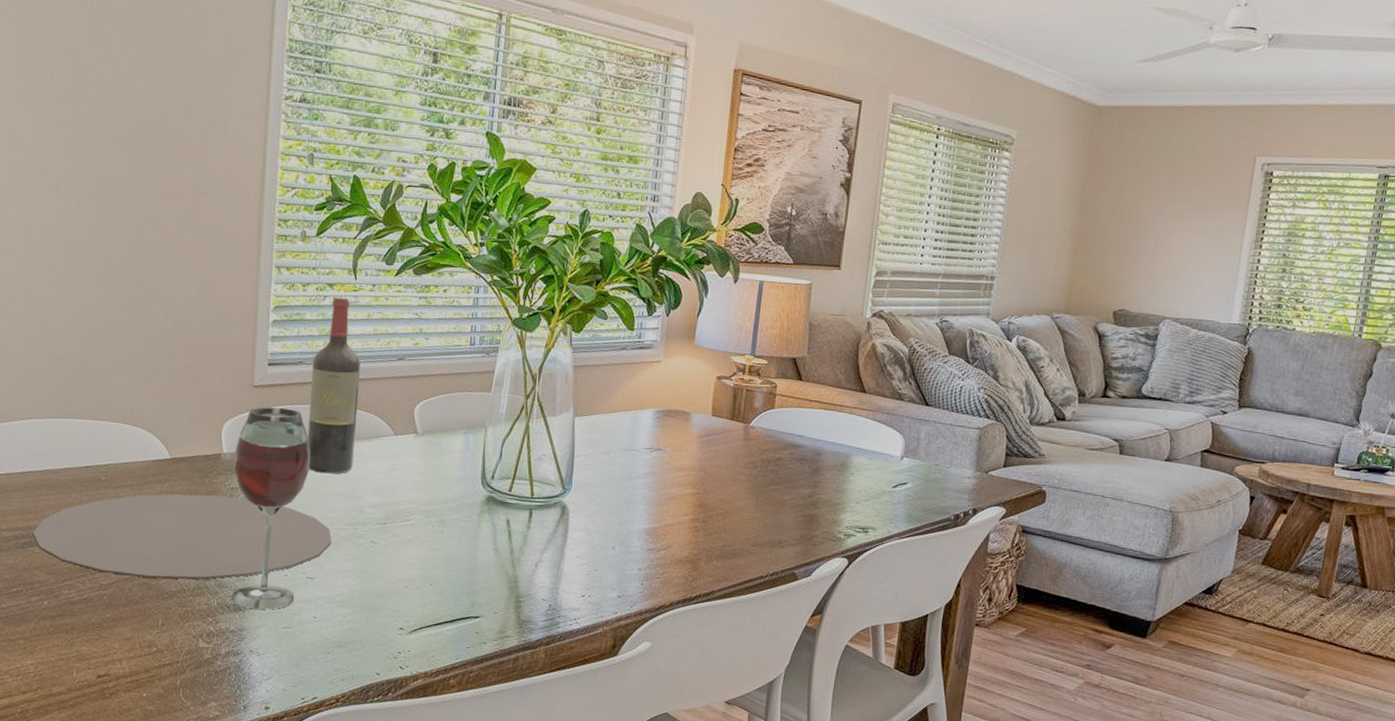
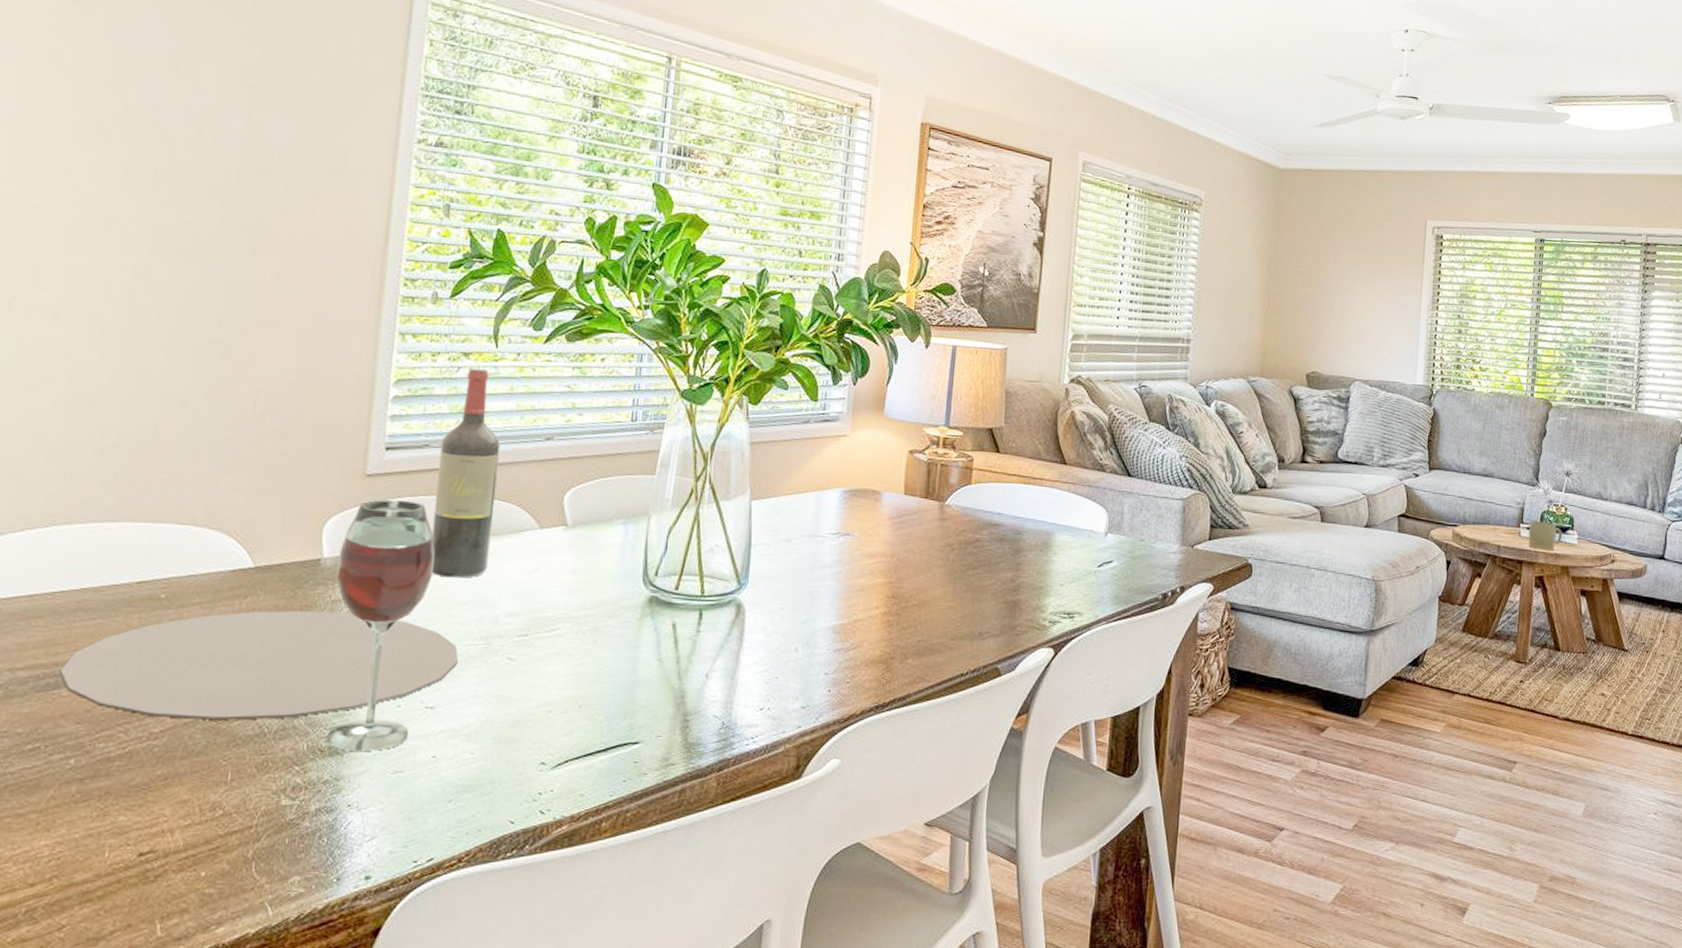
mug: none [1342,461,1381,491] -> present [1528,521,1562,551]

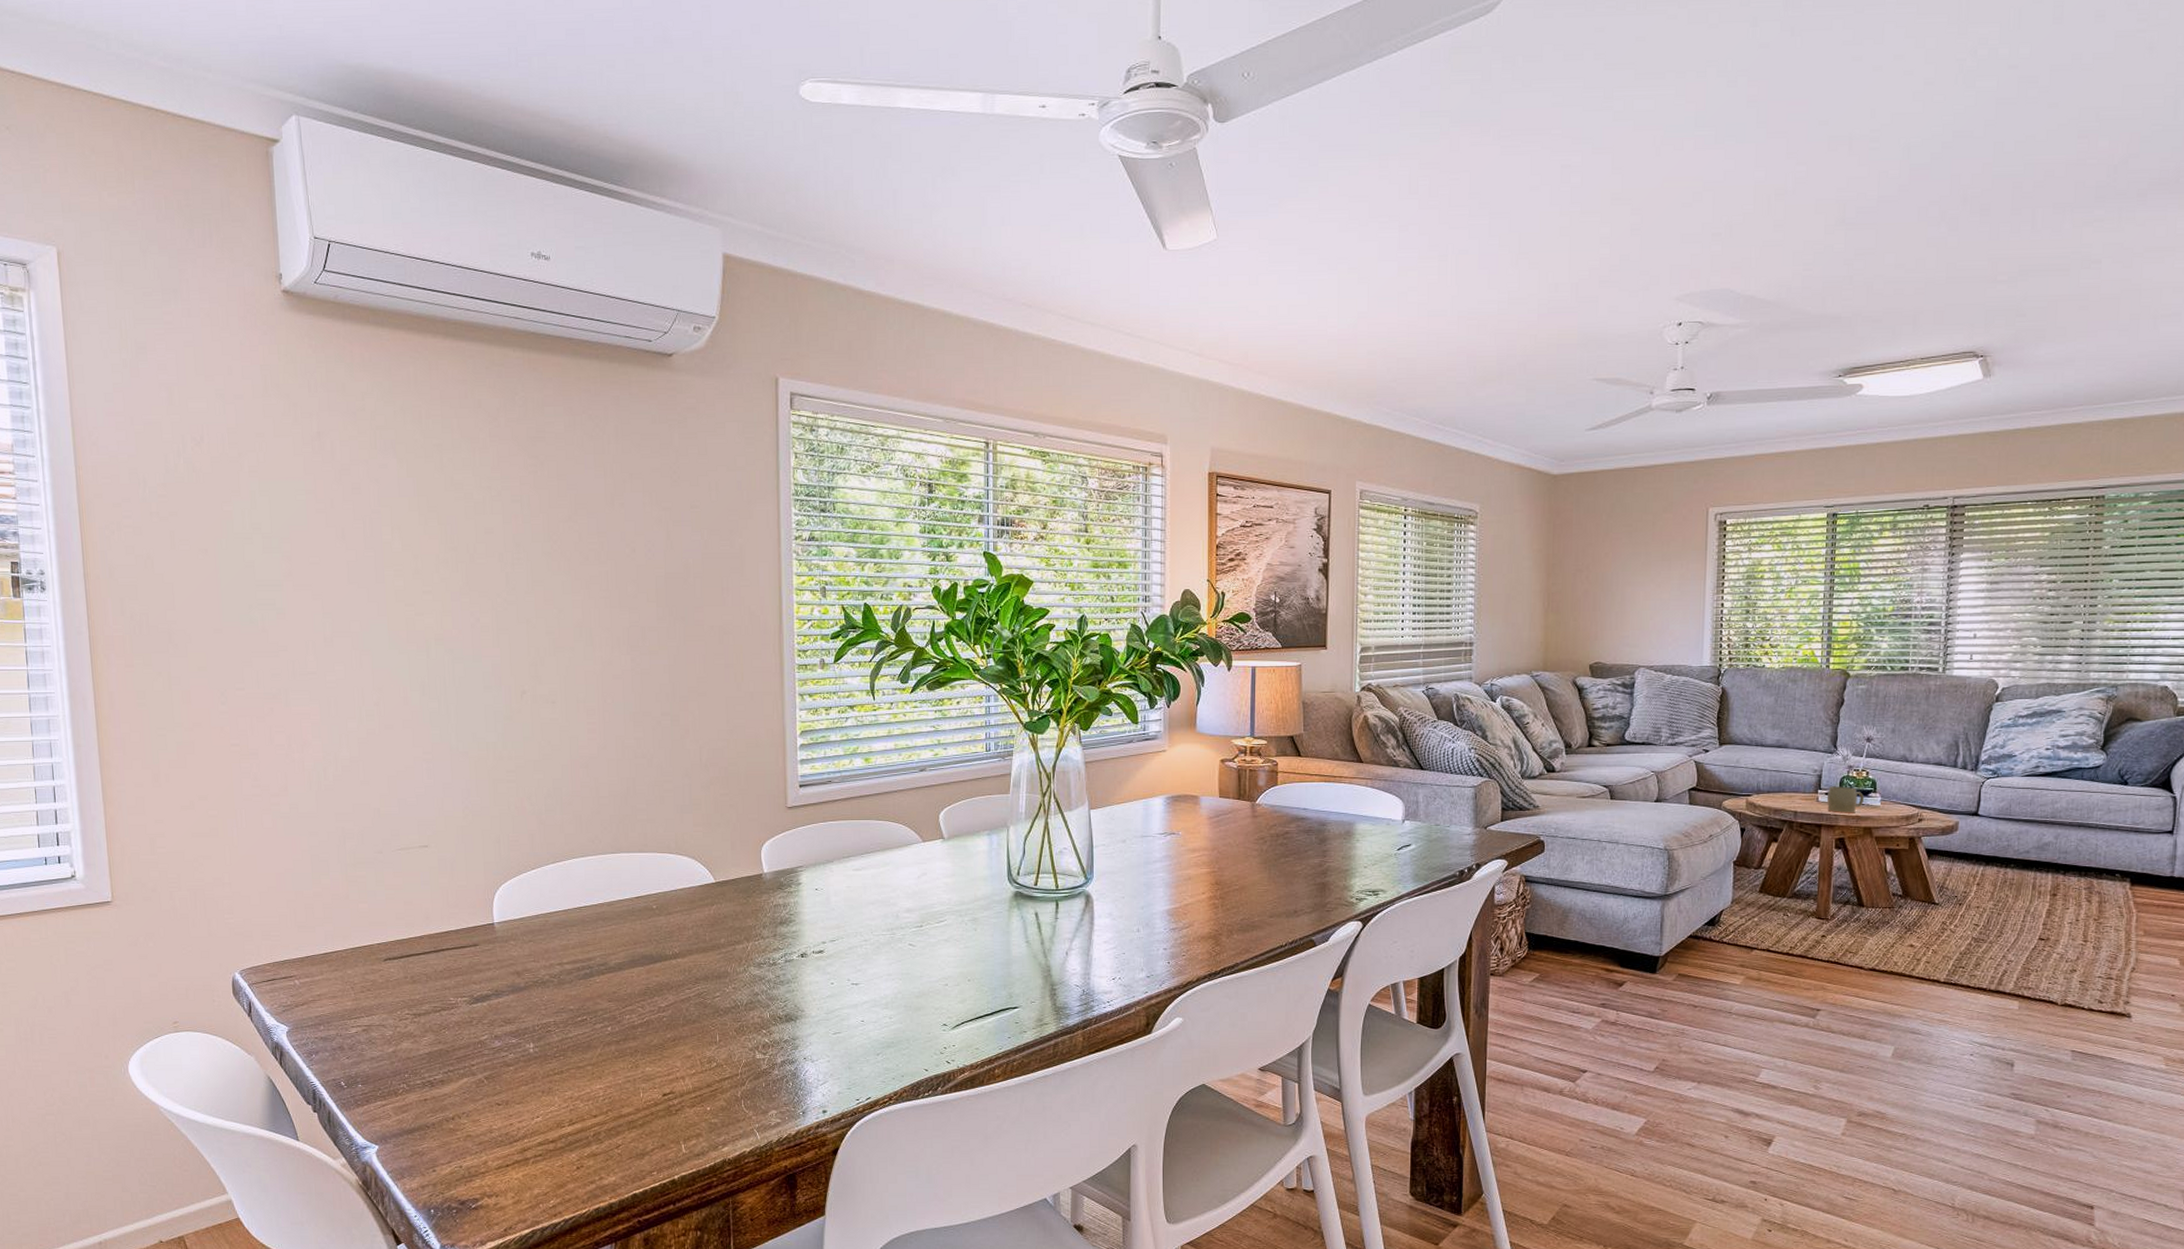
placemat: present [59,610,458,720] -> none [592,913,872,997]
wineglass: present [327,499,435,751] -> none [774,825,846,1018]
wine bottle: present [431,367,500,578] -> none [840,717,887,884]

